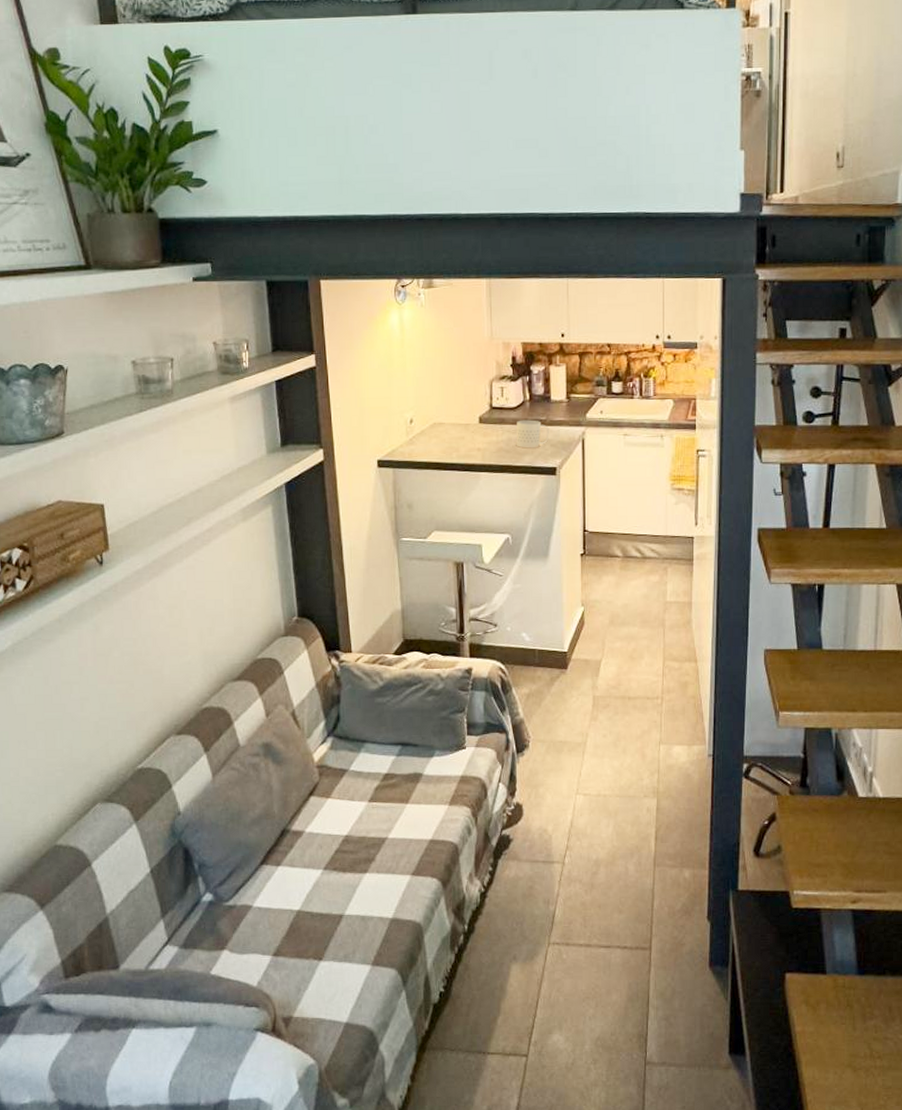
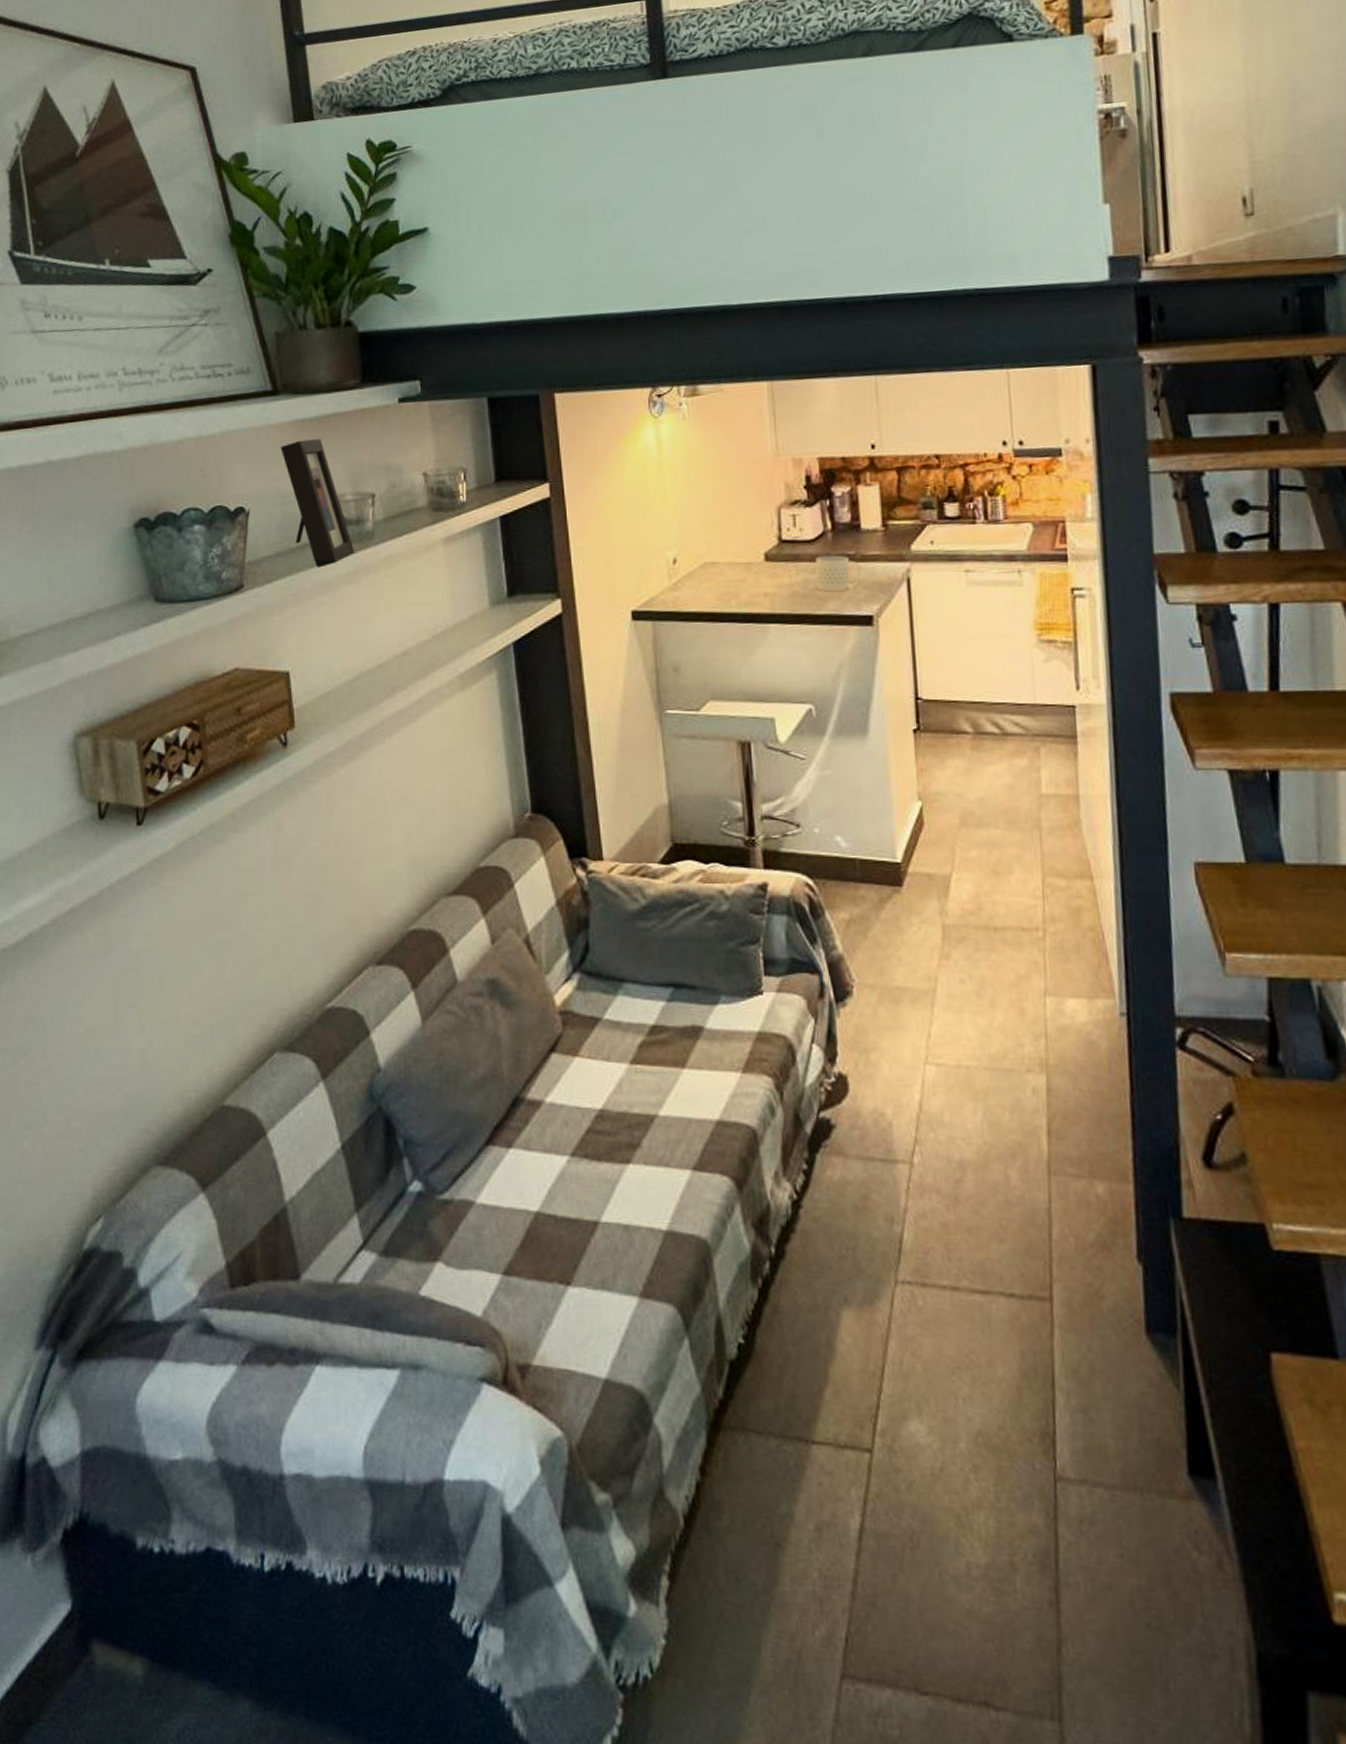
picture frame: none [93,309,157,419] -> present [280,439,354,568]

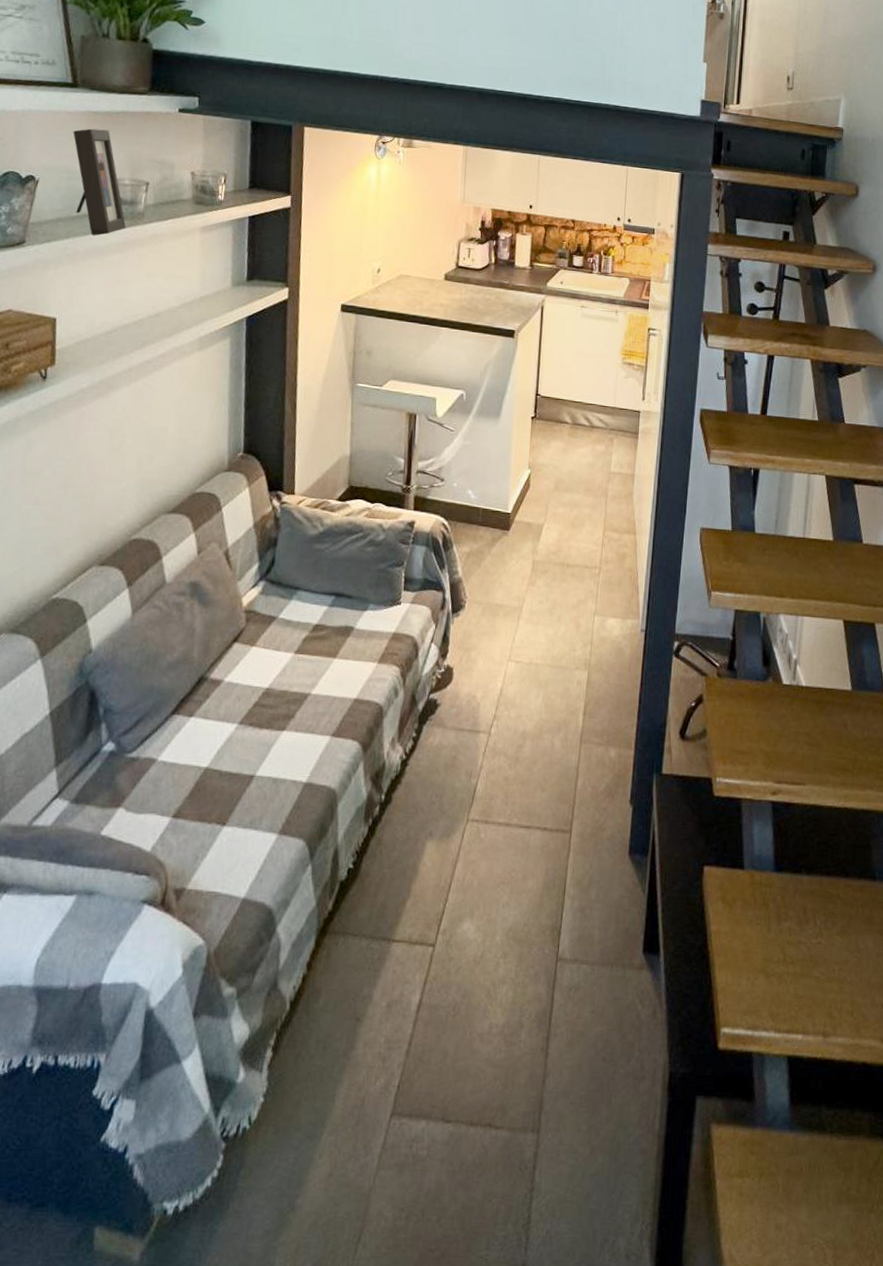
mug: present [815,555,861,592] -> none [478,281,511,310]

